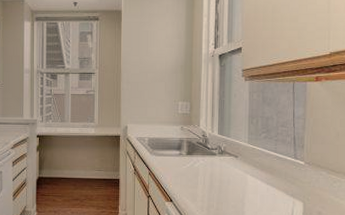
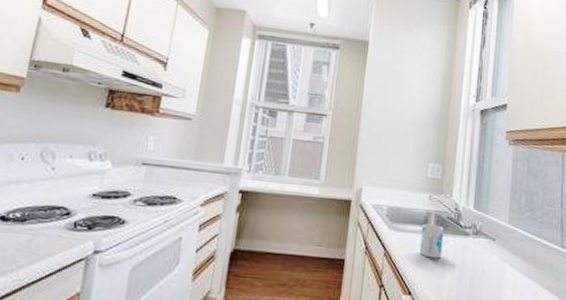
mug: none [176,148,195,174] -> present [419,223,444,259]

